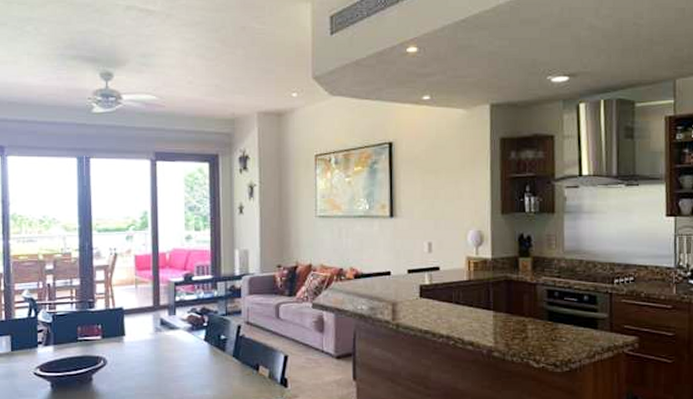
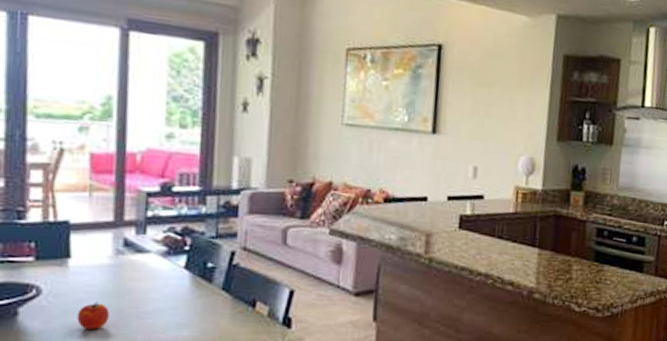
fruit: none [131,369,153,391] -> present [76,301,109,330]

